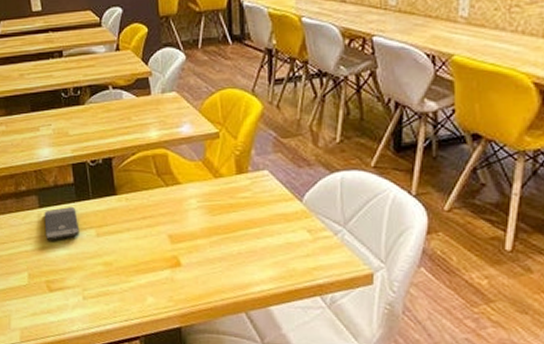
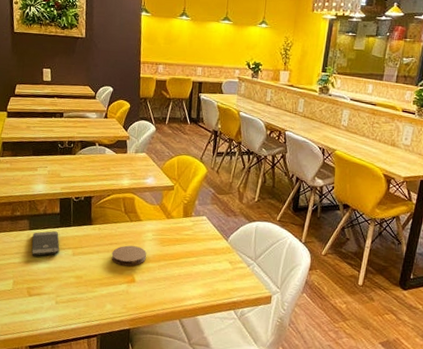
coaster: none [146,218,192,246] -> present [111,245,146,267]

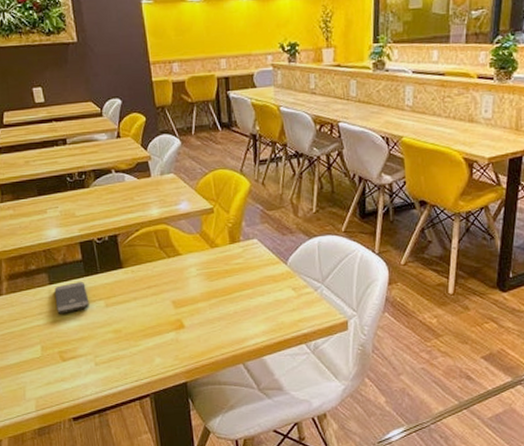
coaster: present [111,245,146,267] -> none [151,285,193,311]

